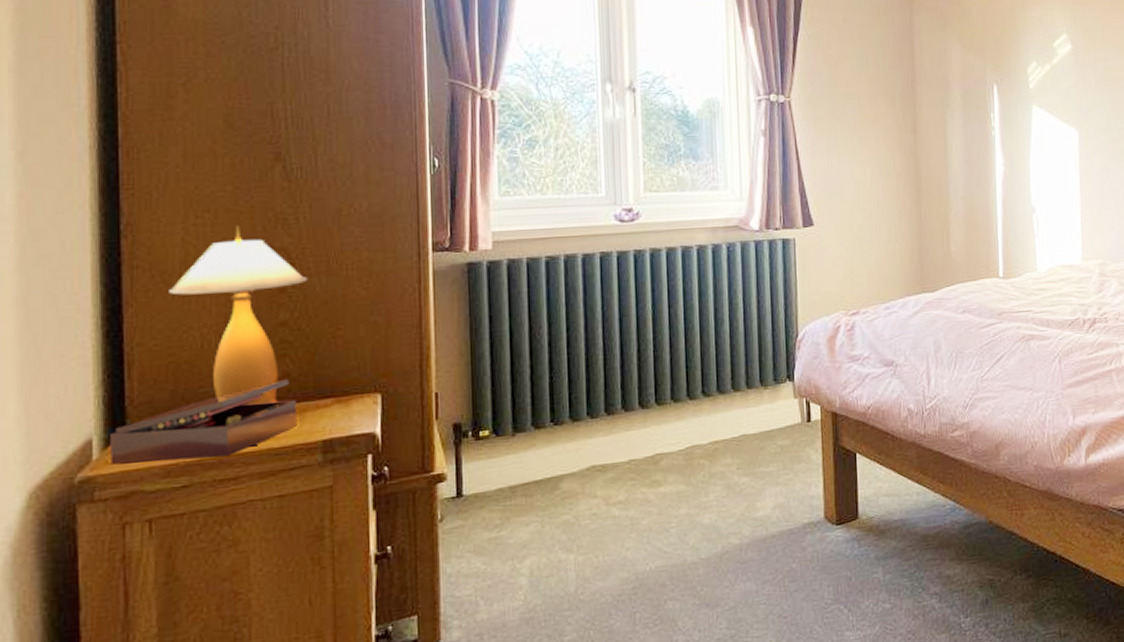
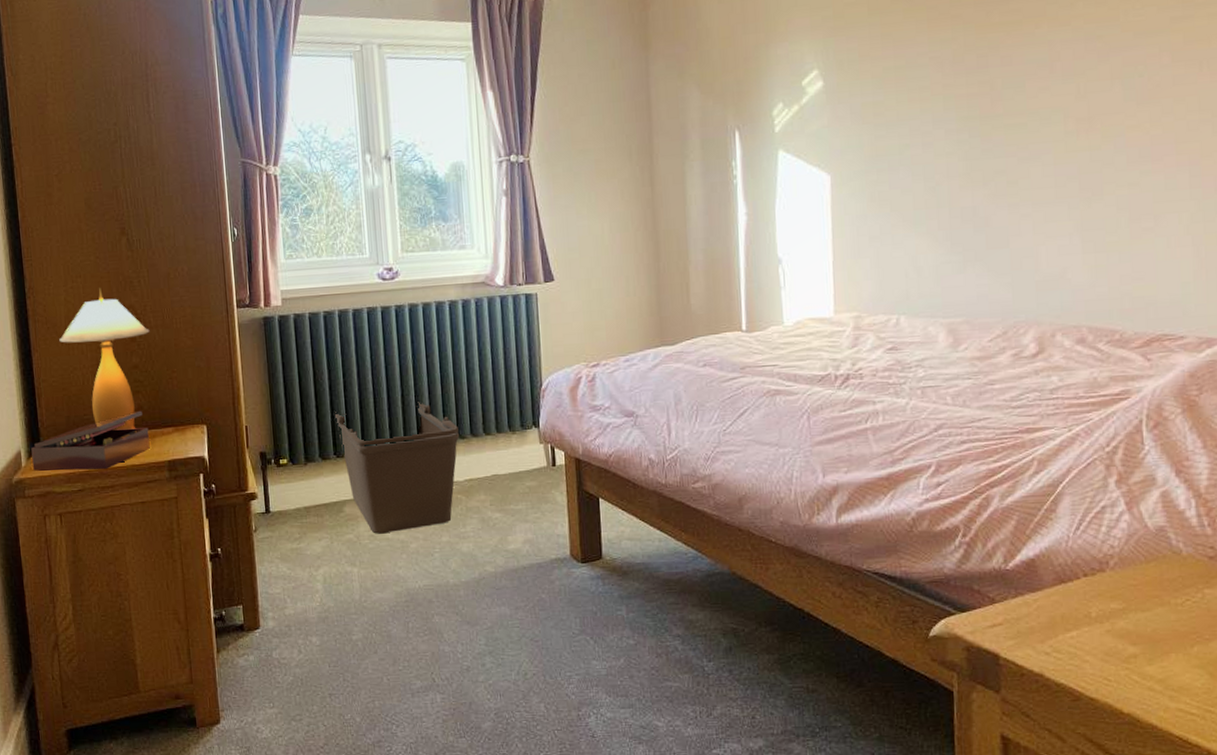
bicycle basket: none [553,357,705,512] -> present [334,402,460,534]

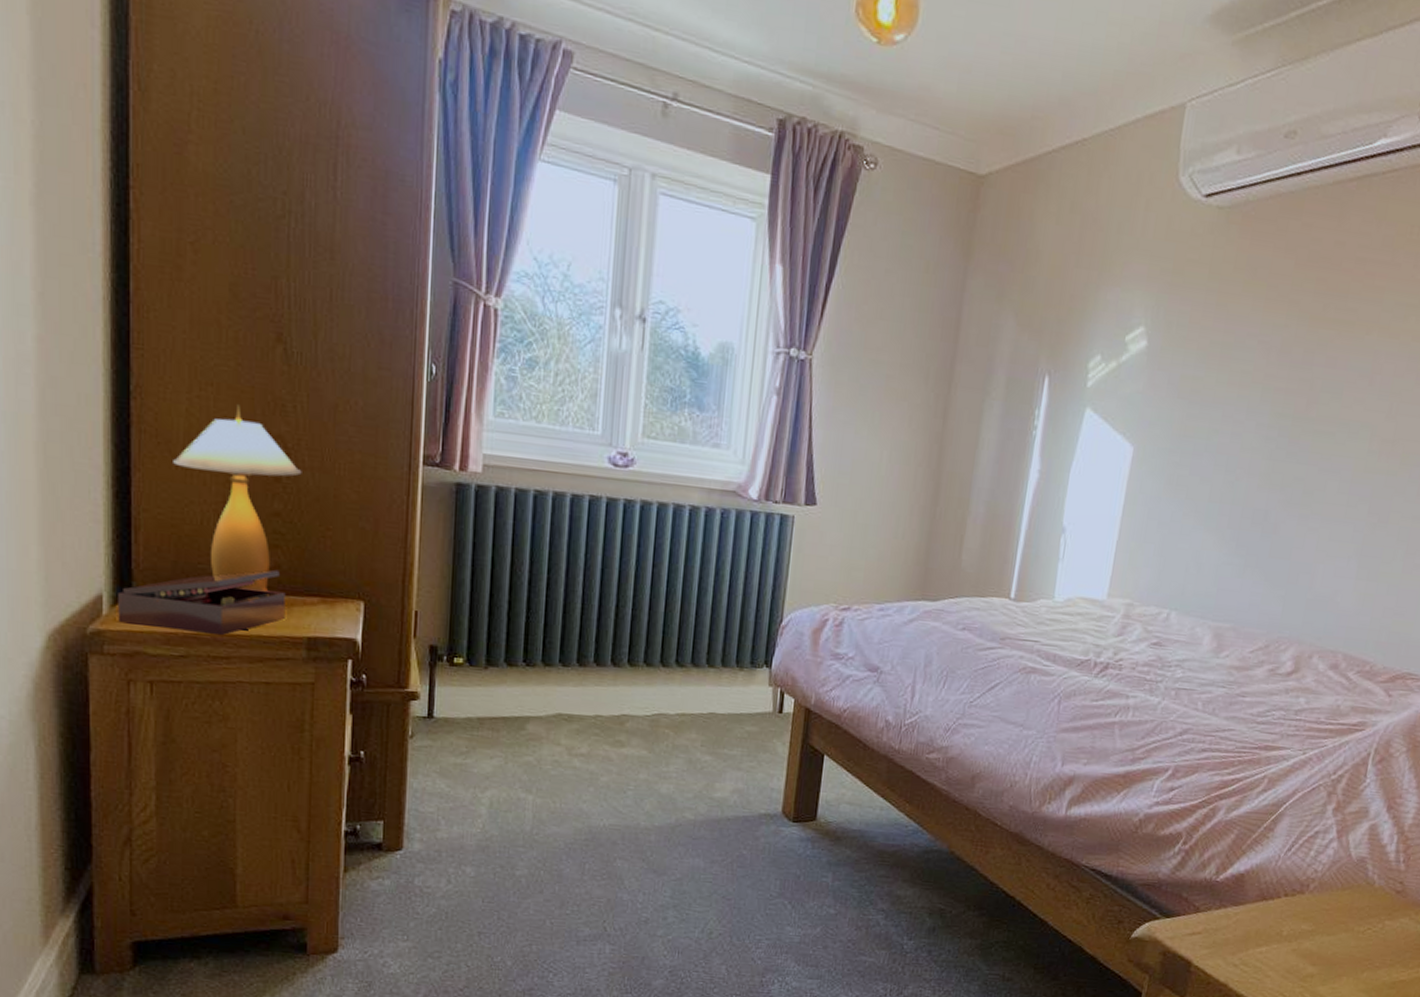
bicycle basket: present [334,402,460,534] -> none [530,612,679,761]

